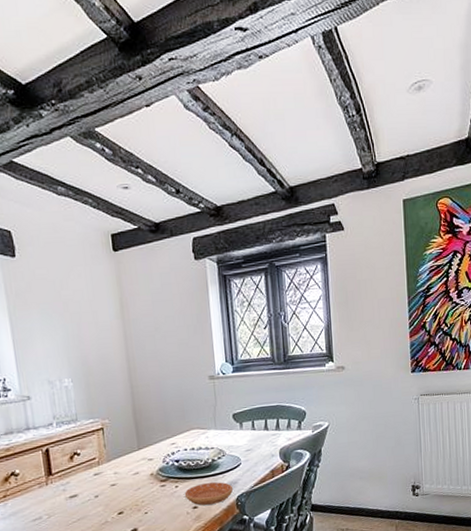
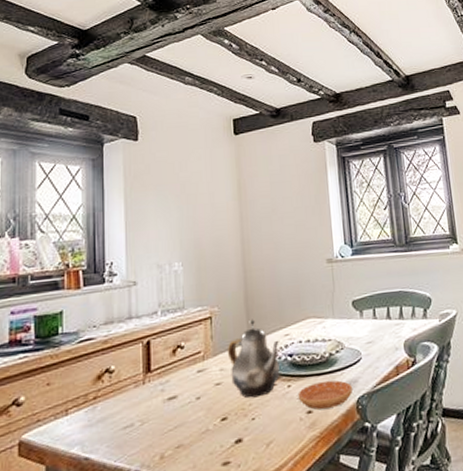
teapot: none [119,430,168,496] -> present [227,319,280,398]

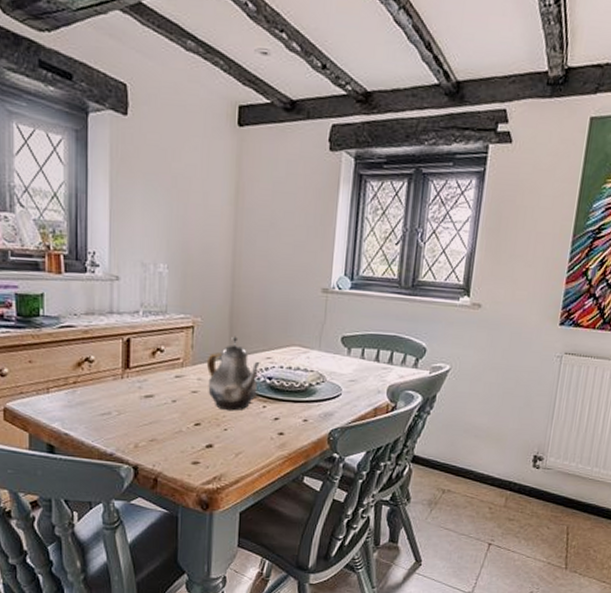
saucer: present [298,380,352,410] -> none [271,408,327,434]

